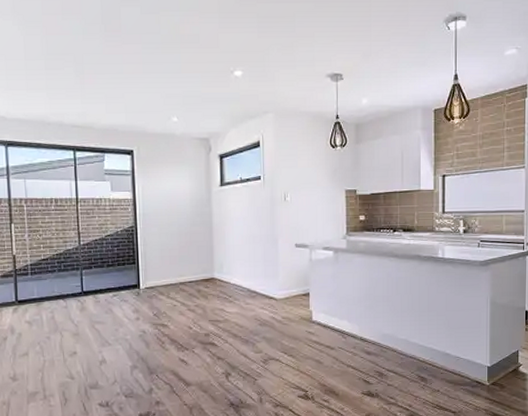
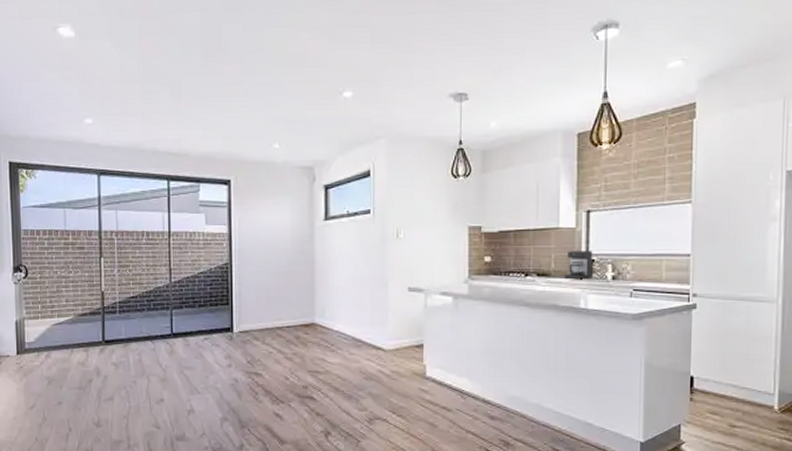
coffee maker: none [425,208,448,234] -> present [564,250,593,280]

